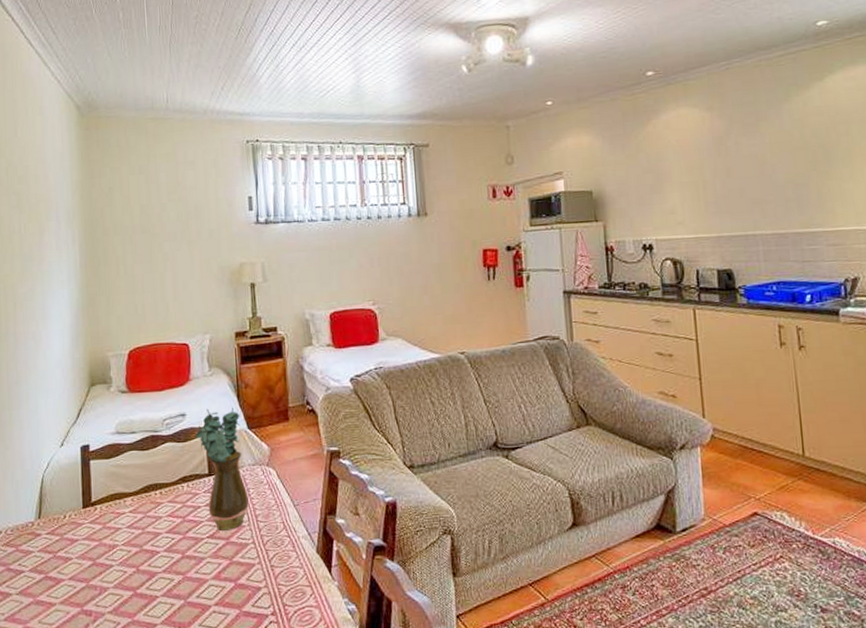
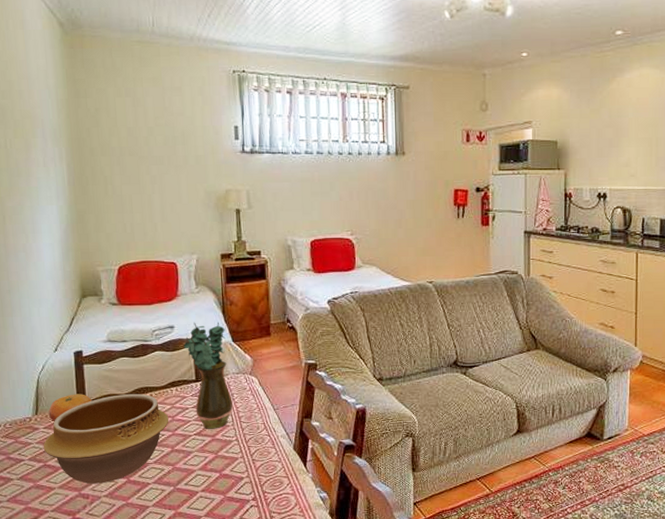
bowl: none [45,491,180,598] -> present [43,393,169,484]
fruit: none [52,493,99,526] -> present [48,394,93,421]

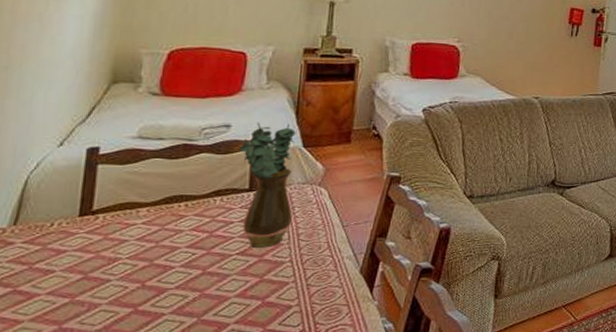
bowl: present [43,393,169,484] -> none [16,202,206,315]
fruit: present [48,394,93,421] -> none [34,200,102,234]

